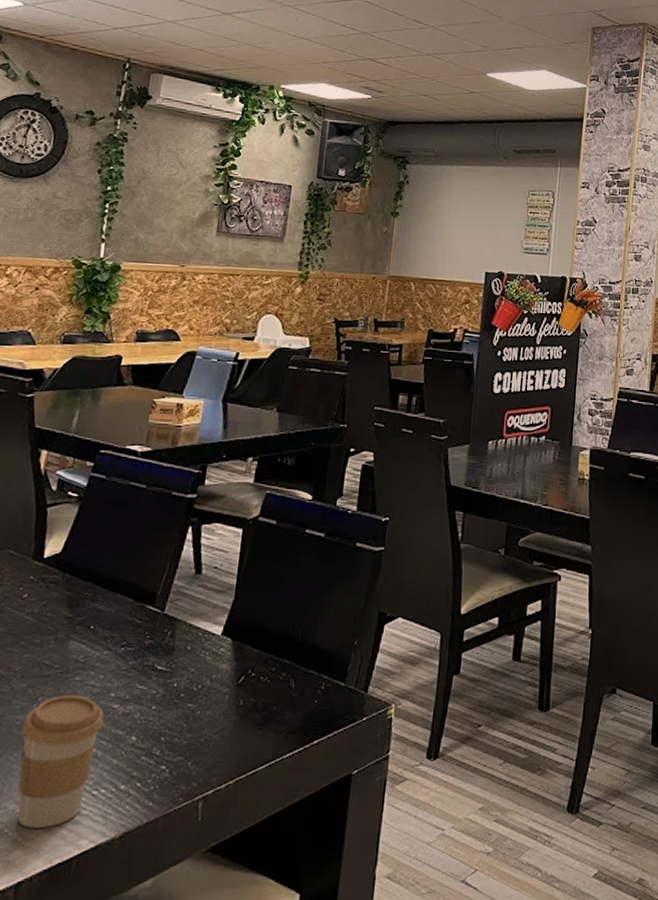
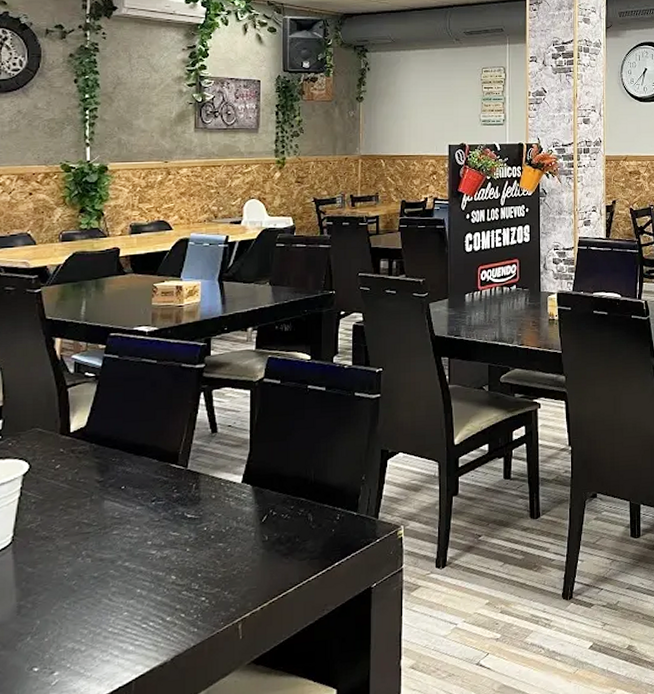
coffee cup: present [17,695,105,828] -> none [70,546,144,661]

